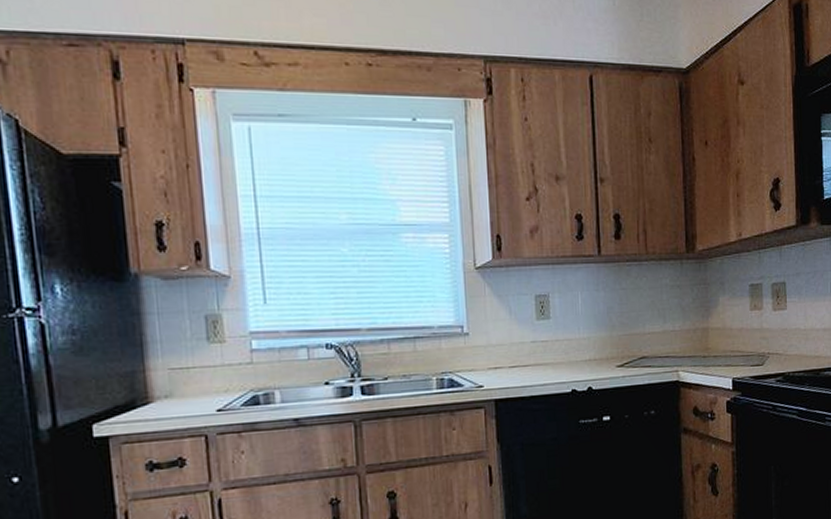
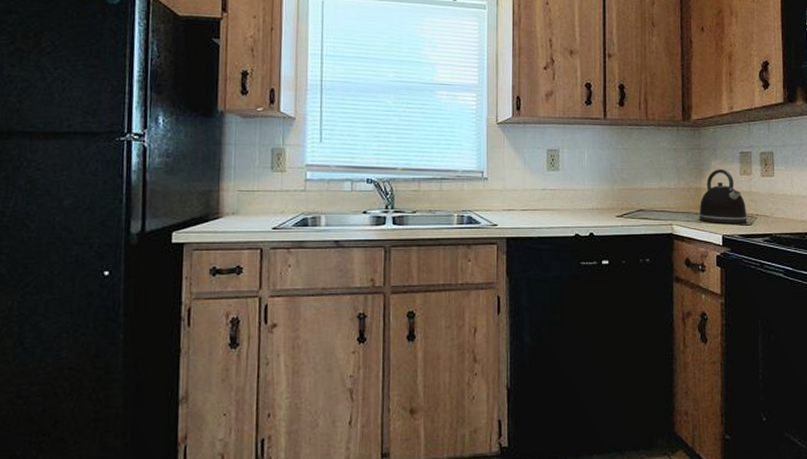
kettle: none [706,305,760,366] -> present [699,169,748,225]

